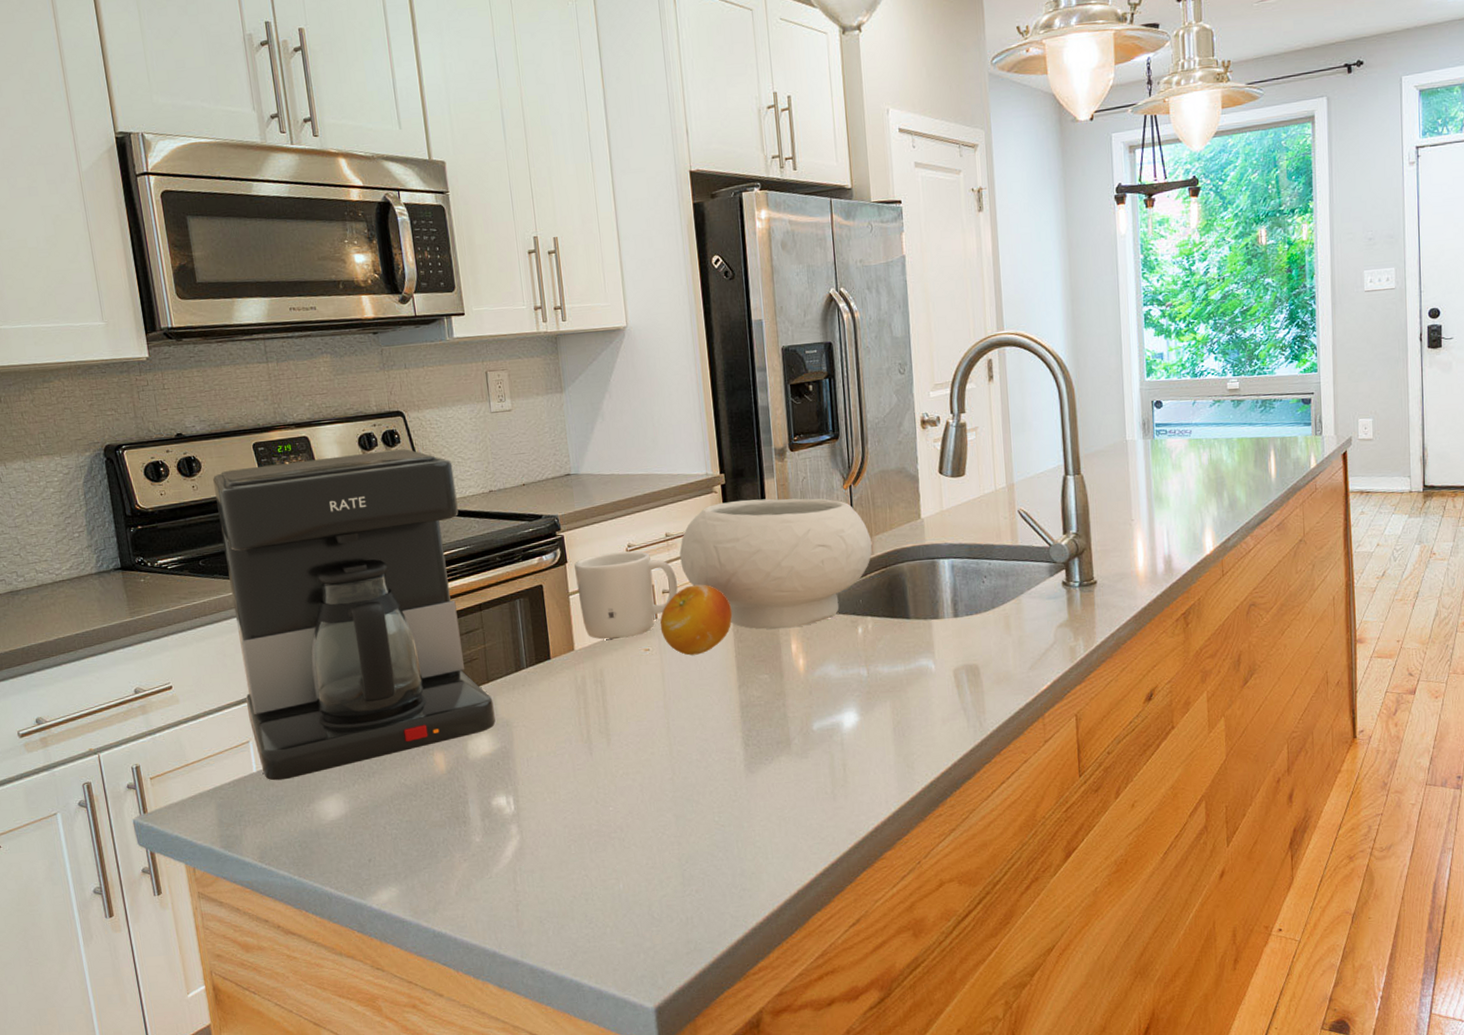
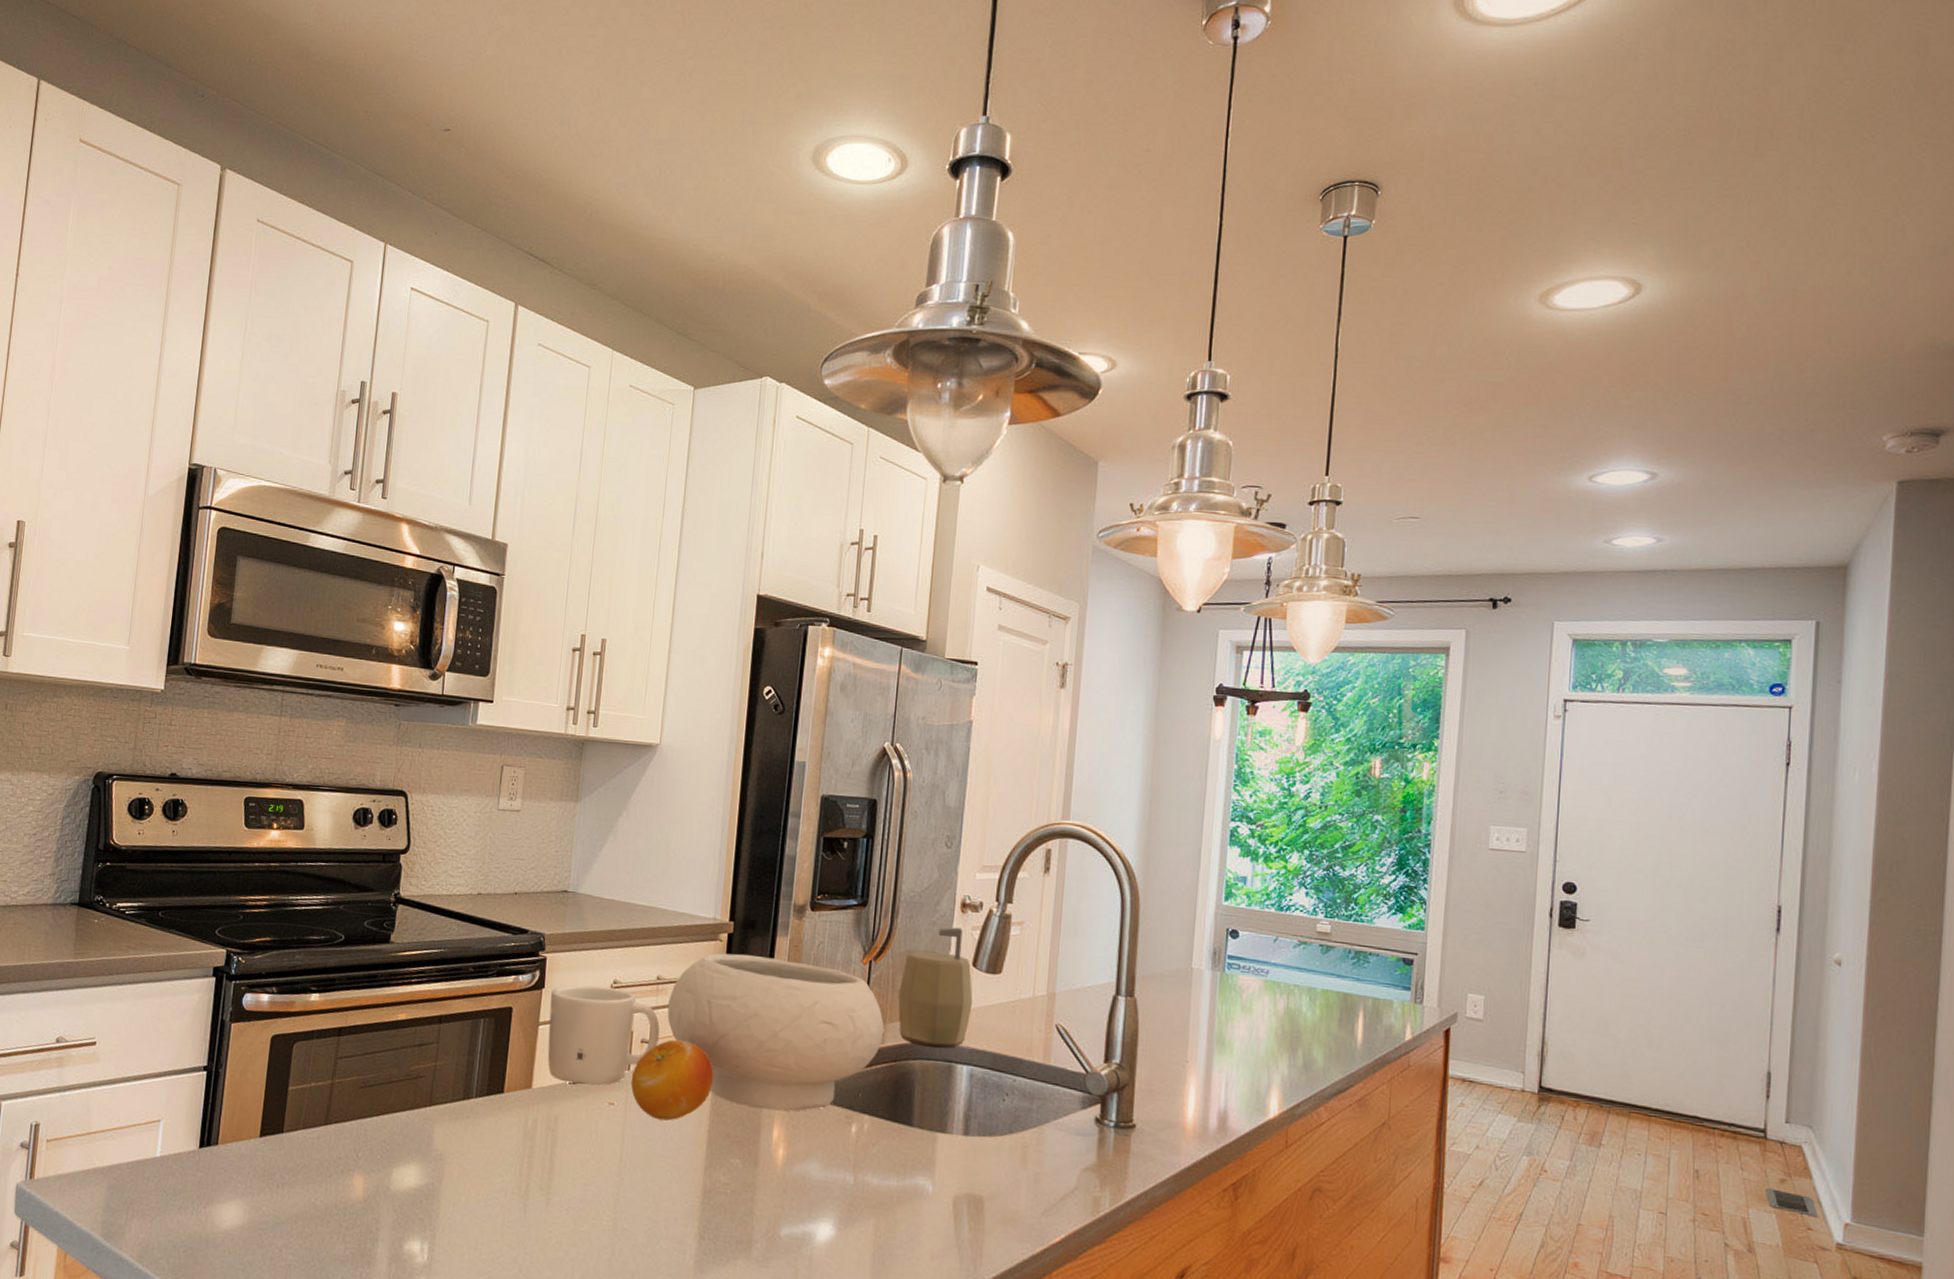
coffee maker: present [213,449,496,781] -> none [166,820,446,1172]
soap dispenser: none [879,442,945,551] -> present [898,927,973,1049]

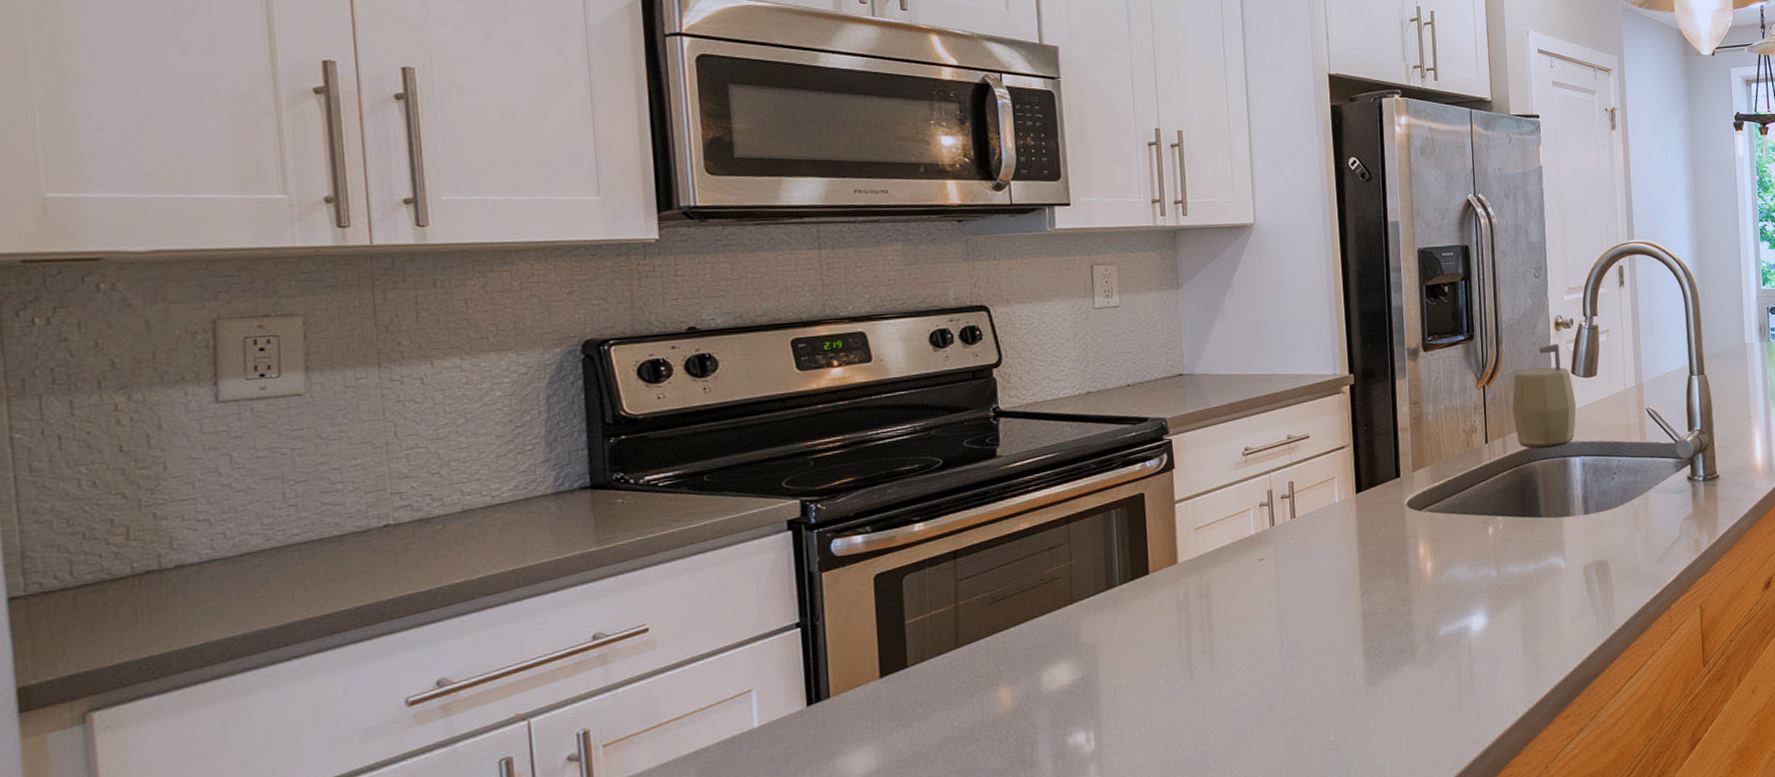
mug: present [547,985,660,1086] -> none [1183,454,1298,551]
fruit: present [630,1039,714,1121] -> none [1277,488,1357,564]
bowl: present [667,953,885,1111] -> none [1302,398,1505,534]

